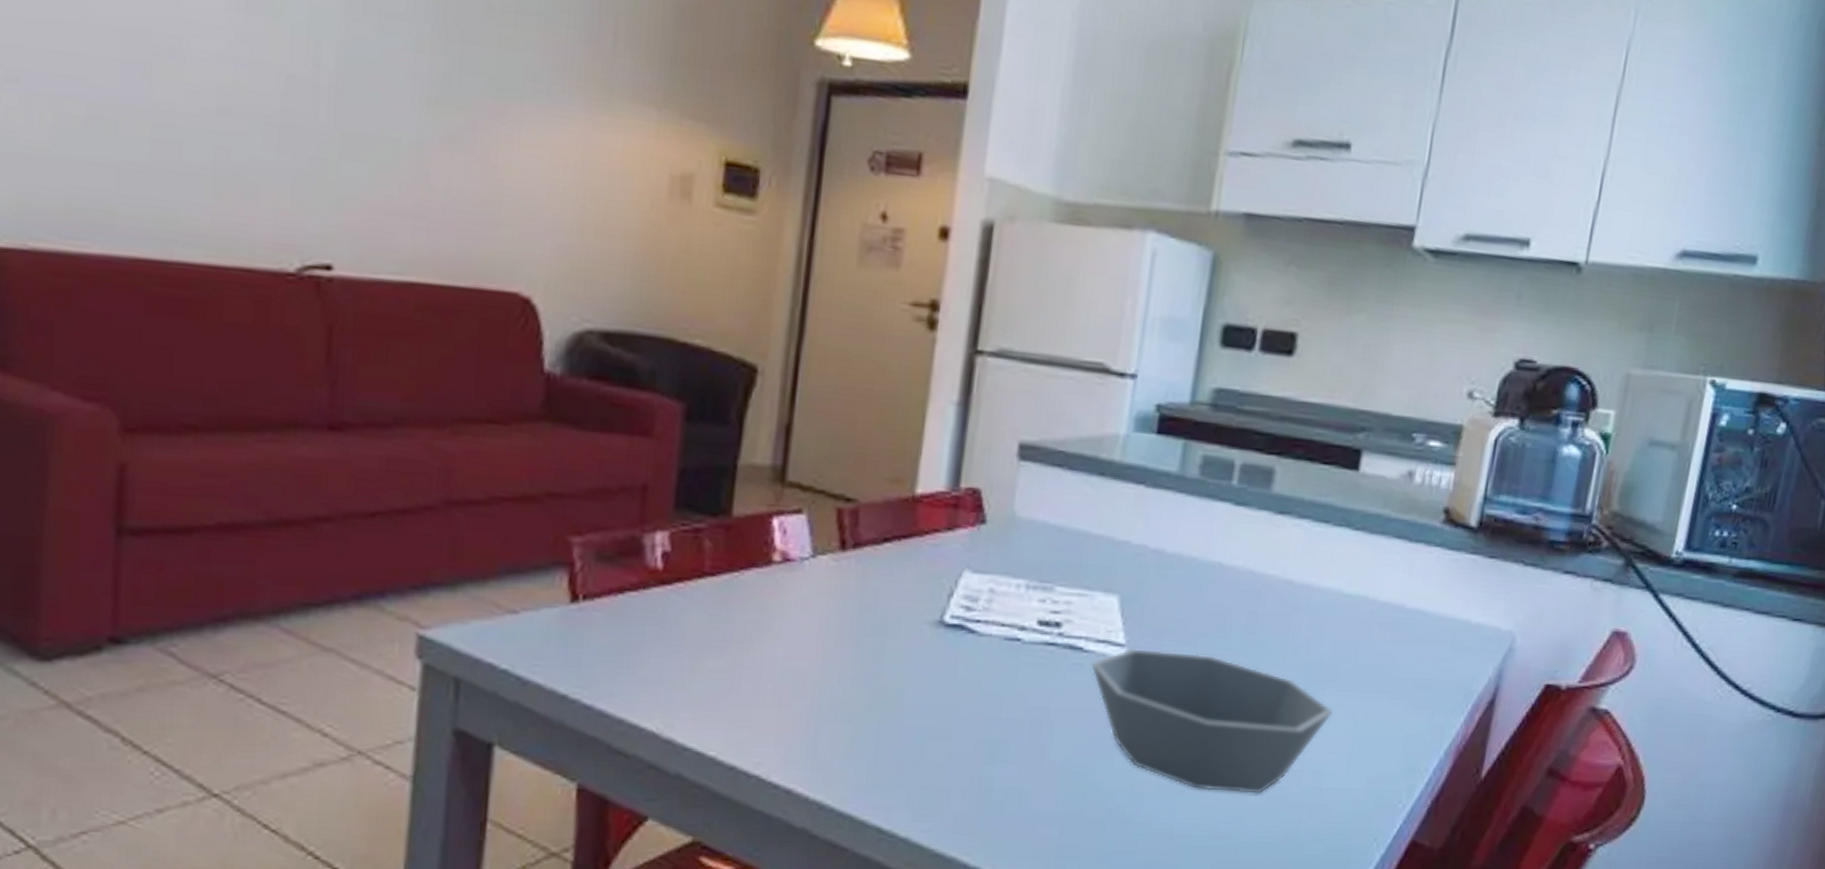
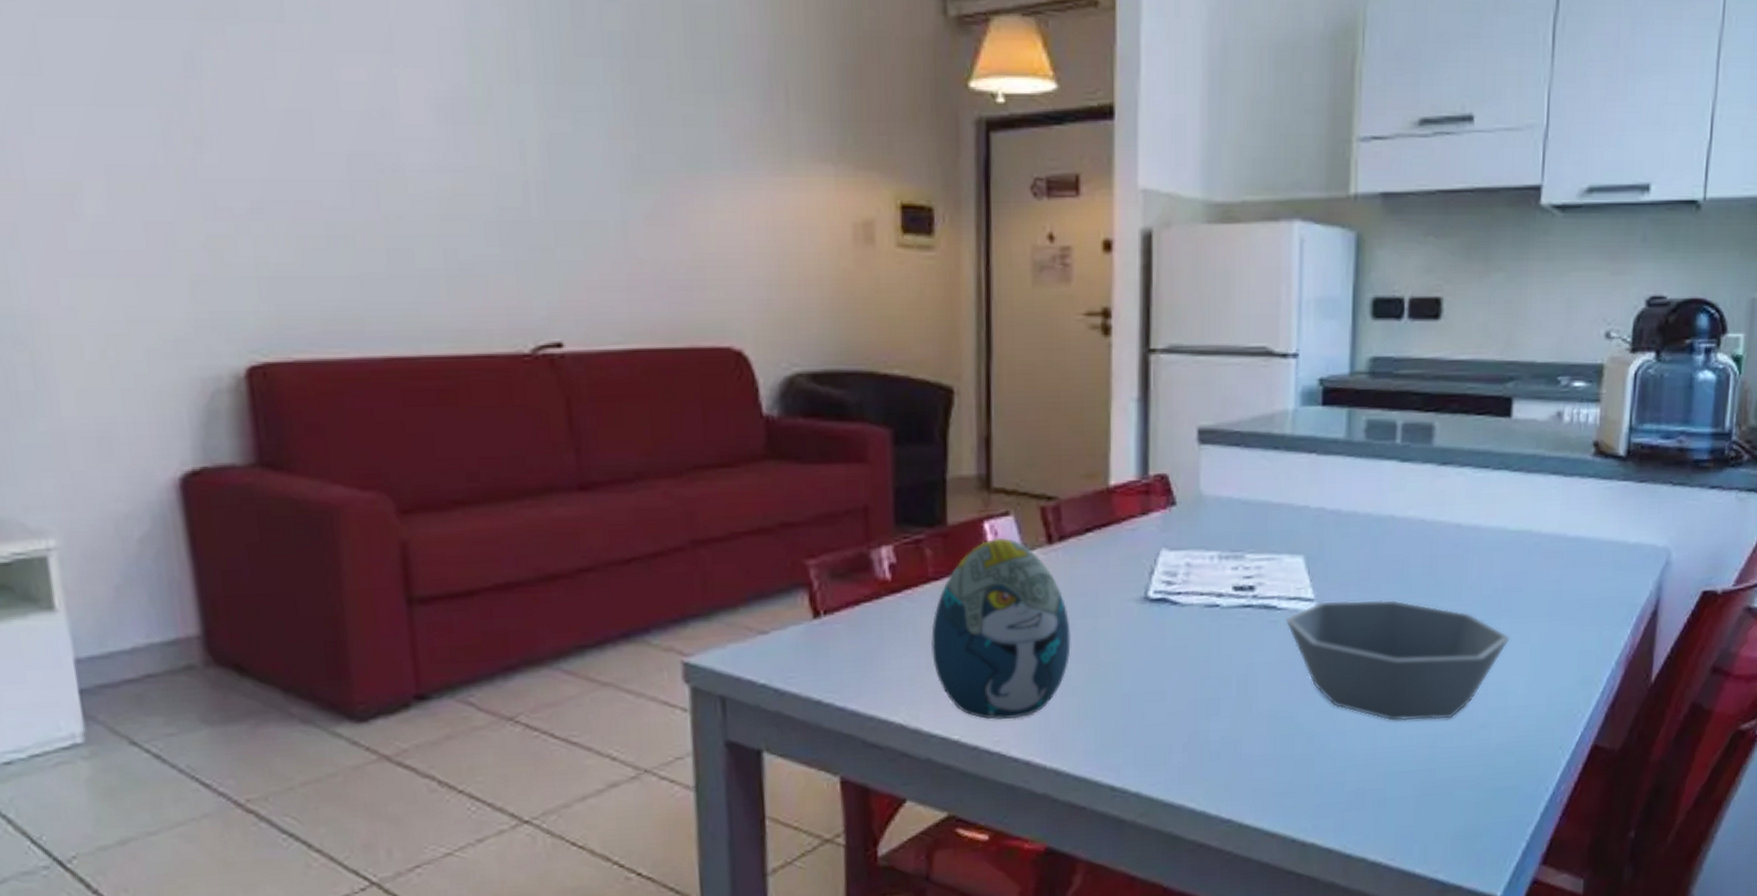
decorative egg: none [696,536,854,741] -> present [930,537,1071,720]

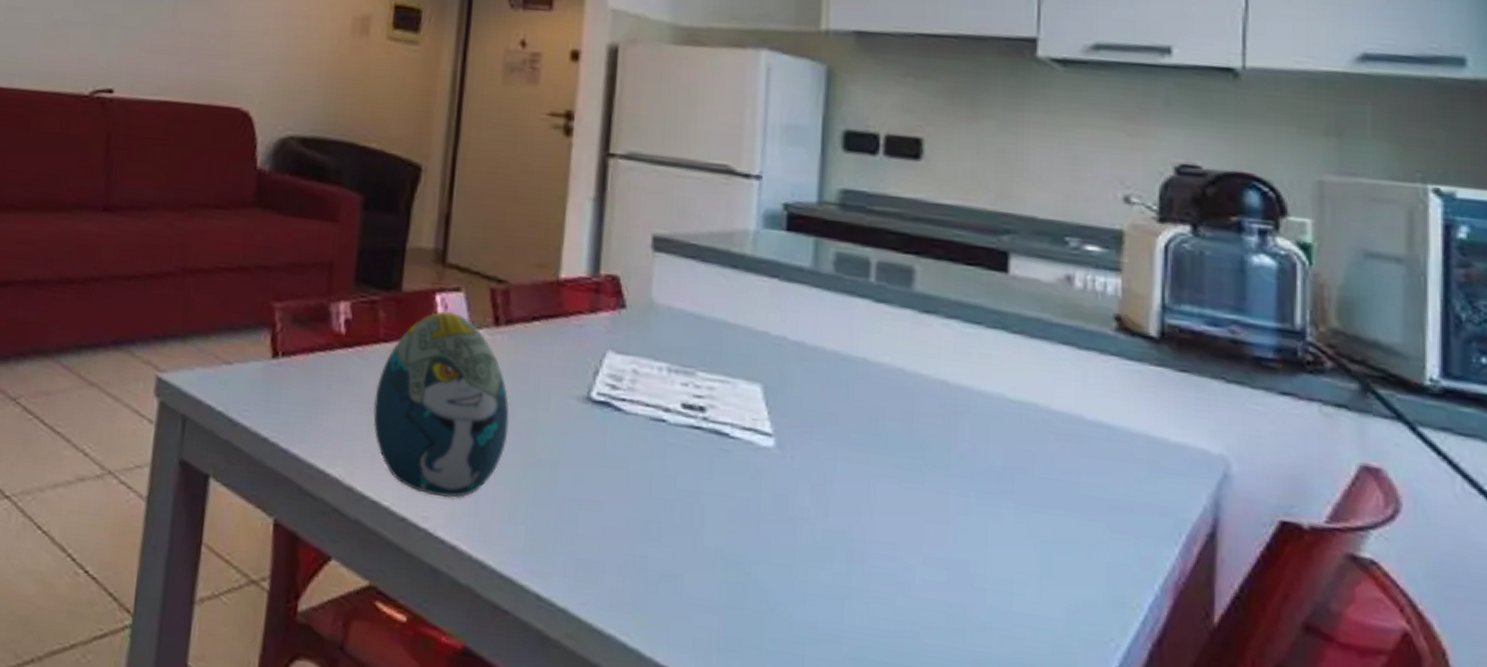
bowl: present [1285,599,1510,721] -> none [738,438,1014,610]

